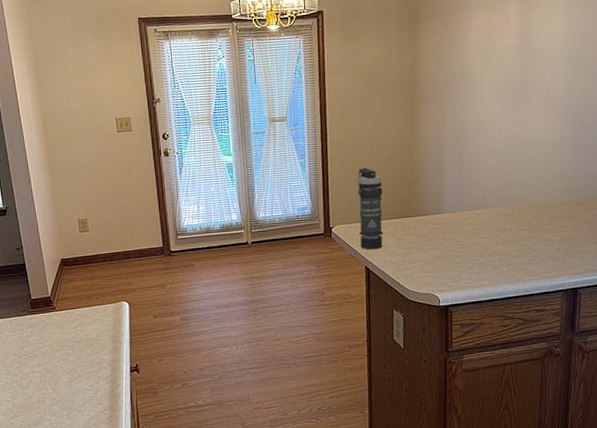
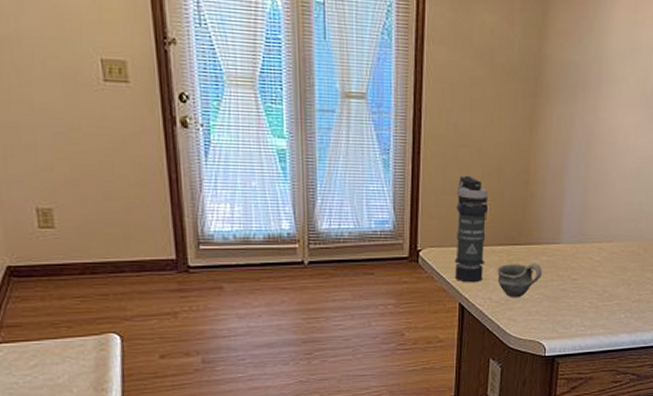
cup: none [393,230,432,260] -> present [497,263,543,298]

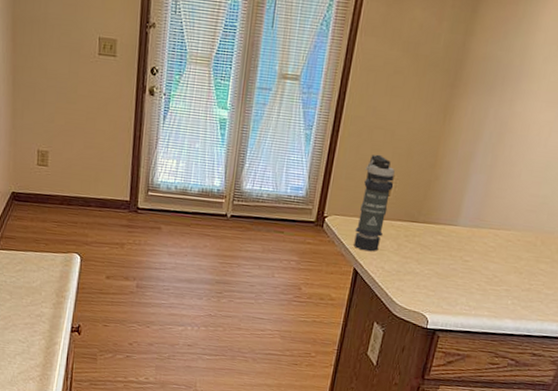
cup: present [497,263,543,298] -> none [392,238,437,271]

